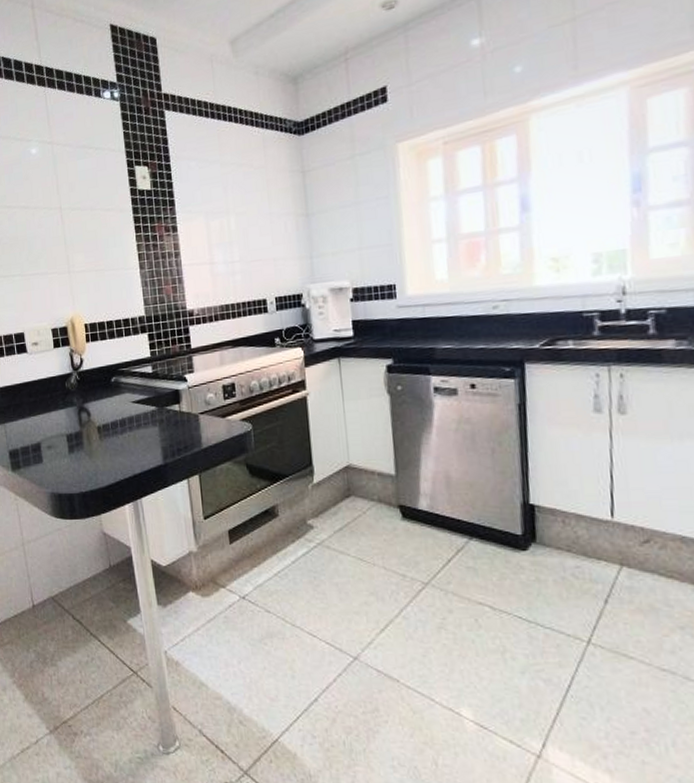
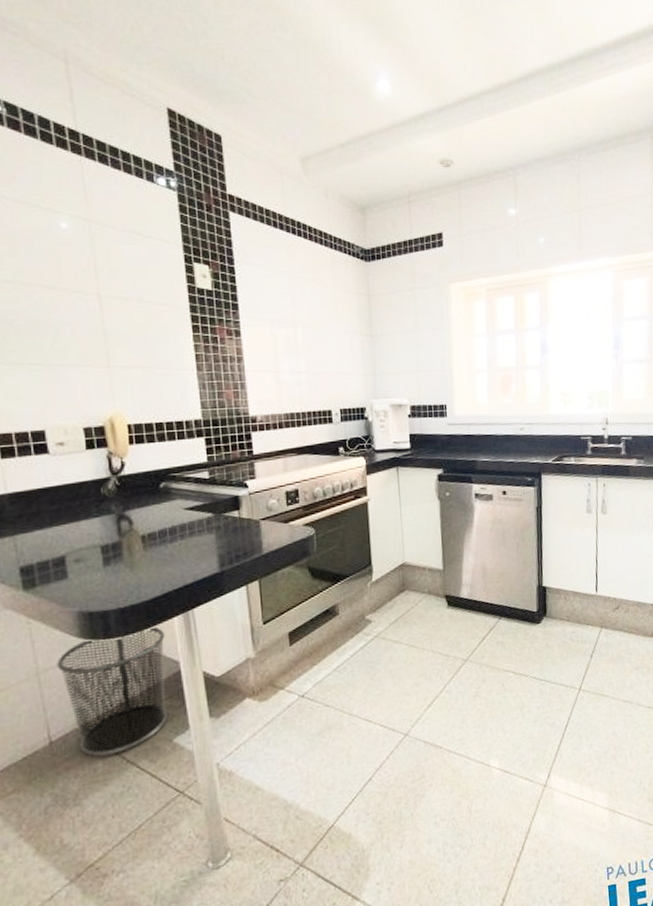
waste bin: none [36,511,123,625] -> present [57,626,169,757]

